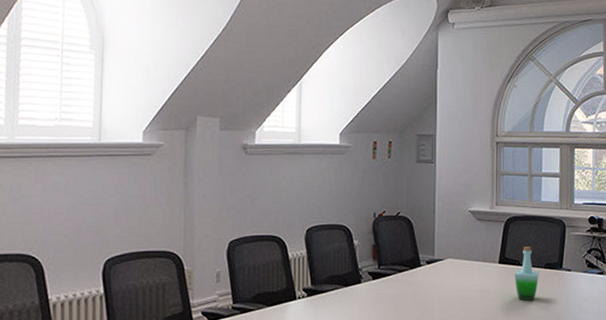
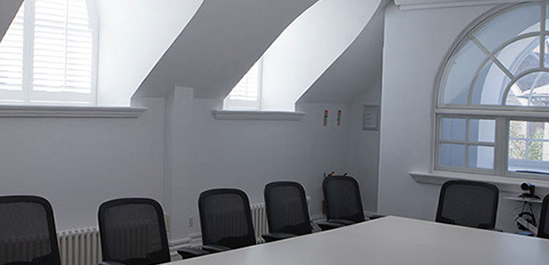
bottle: present [514,247,539,301] -> none [449,208,473,257]

